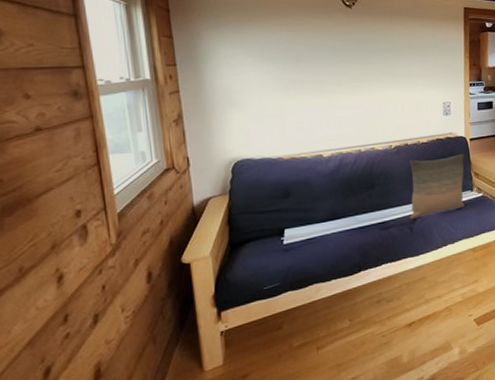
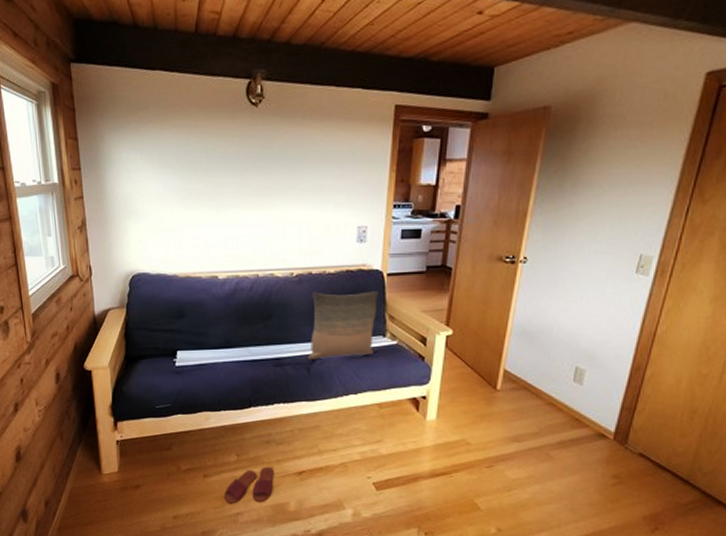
slippers: none [339,325,386,370] -> present [225,467,274,504]

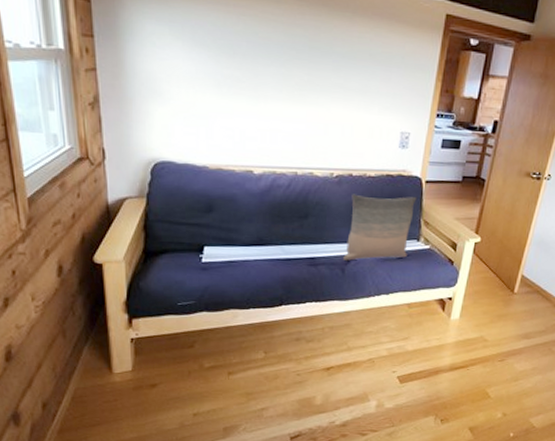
slippers: present [225,467,274,504] -> none [250,364,302,400]

